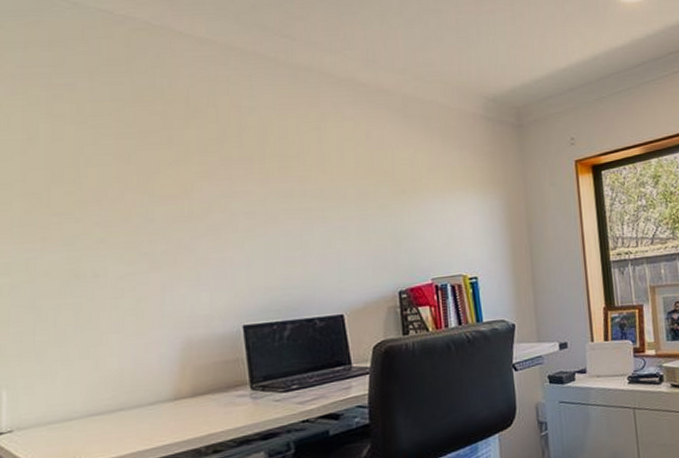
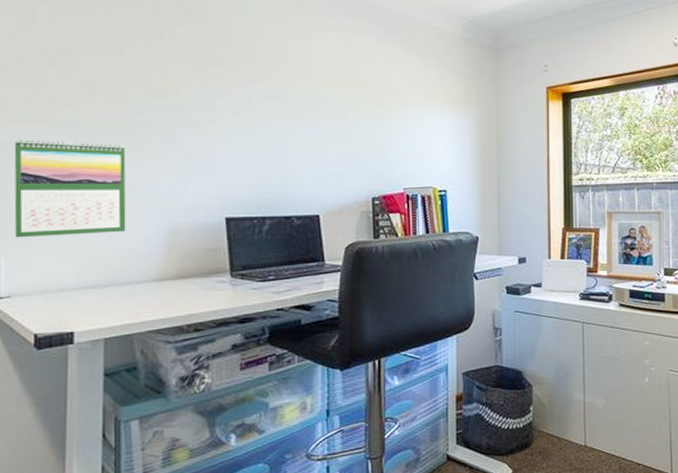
calendar: none [16,256,137,366] -> present [14,139,126,238]

